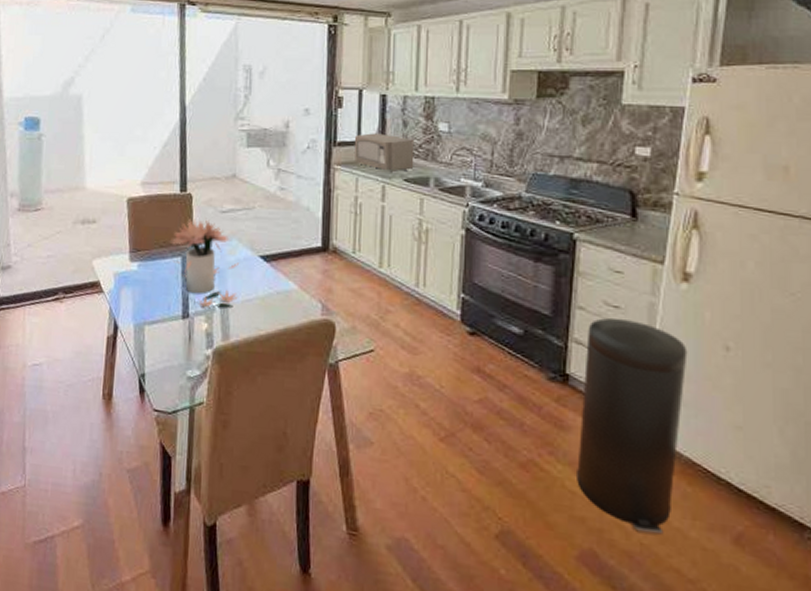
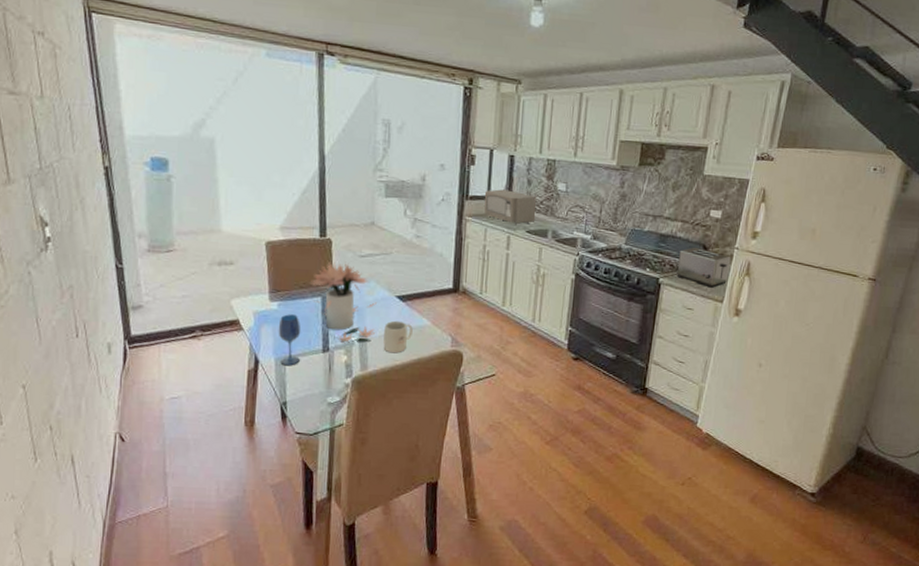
wineglass: none [137,275,161,334] -> present [278,314,301,366]
mug: none [246,283,278,322] -> present [383,320,413,354]
pedal bin: present [577,318,688,535] -> none [647,345,733,500]
toaster: none [596,193,670,245] -> present [676,247,731,288]

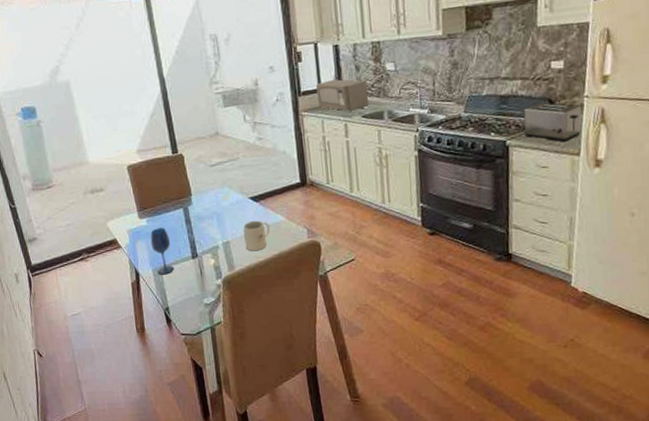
bouquet: present [309,261,377,342] -> none [170,172,236,246]

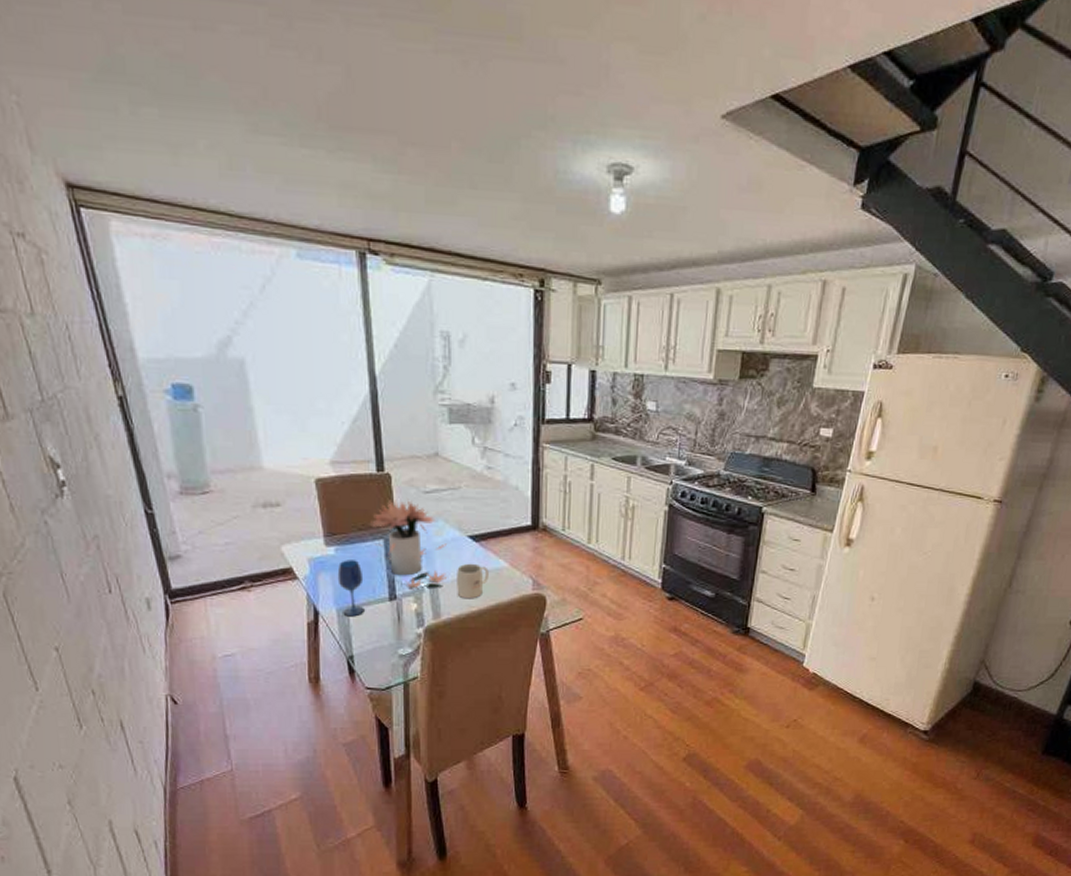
bouquet: none [170,172,236,246] -> present [369,499,446,588]
microwave: present [315,79,370,112] -> none [563,410,623,452]
toaster: present [523,102,582,142] -> none [782,470,843,516]

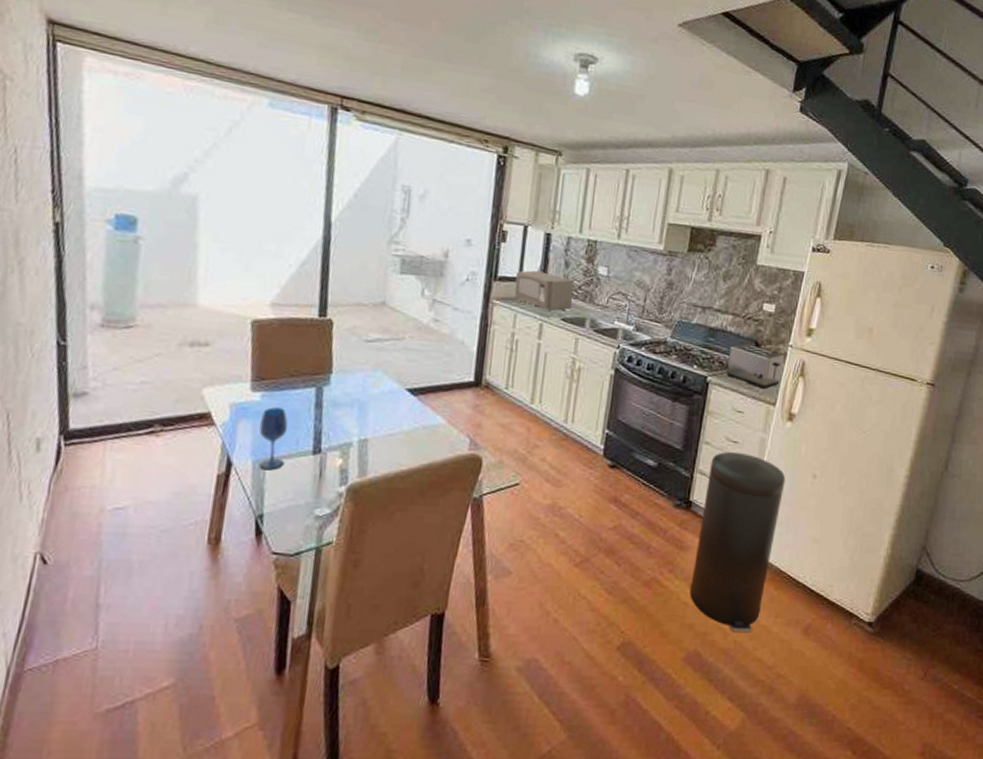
bouquet: present [369,499,446,588] -> none [302,346,383,442]
mug: present [457,563,489,599] -> none [387,417,424,457]
microwave: none [563,410,623,452] -> present [514,270,574,312]
pedal bin: none [750,580,843,742] -> present [689,452,786,632]
toaster: none [782,470,843,516] -> present [726,343,785,389]

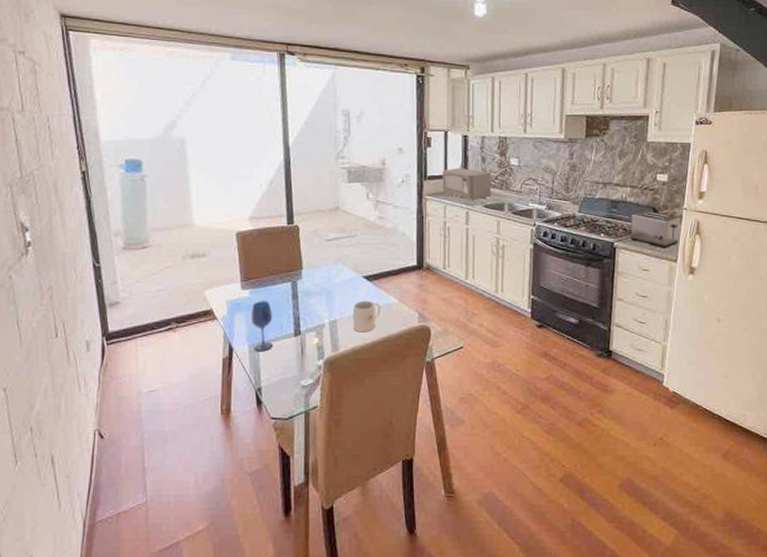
mug: none [387,417,424,457] -> present [353,300,380,333]
pedal bin: present [689,452,786,632] -> none [618,306,693,460]

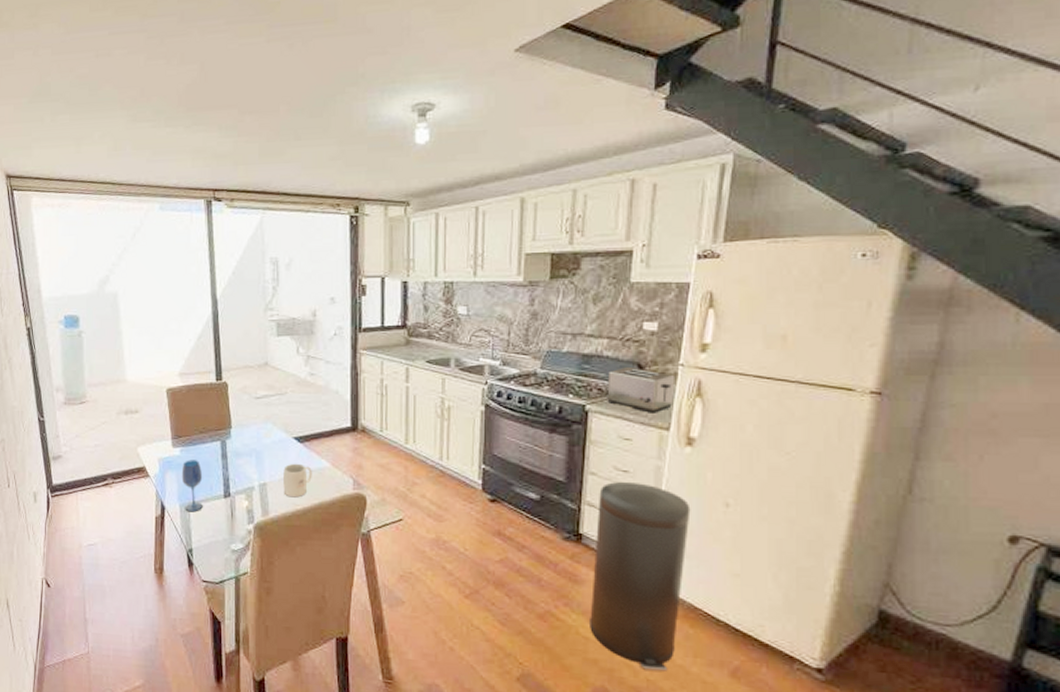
microwave: present [442,168,492,201] -> none [378,318,436,355]
pedal bin: none [618,306,693,460] -> present [590,482,691,672]

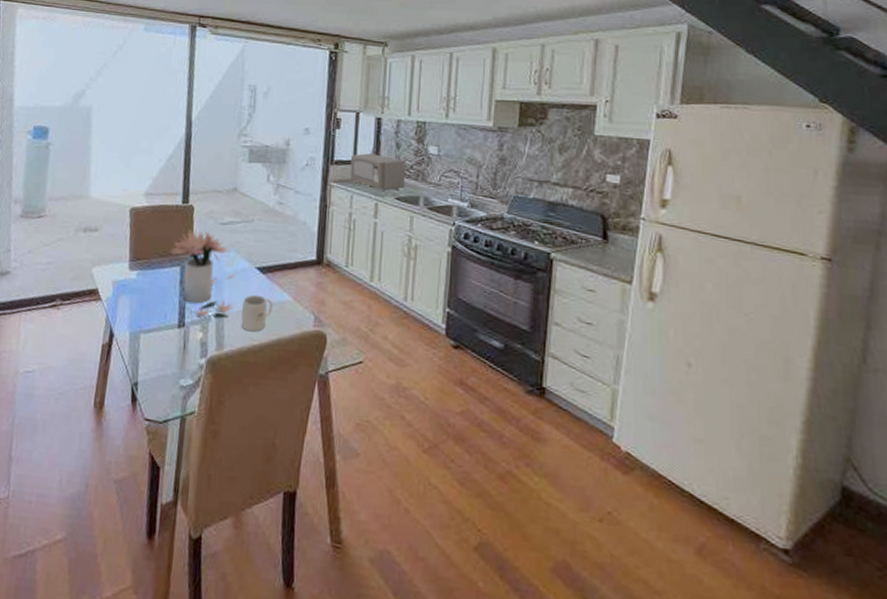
wineglass: present [181,460,203,512] -> none [135,284,158,342]
bouquet: none [208,404,274,486] -> present [169,229,236,317]
microwave: none [378,318,436,355] -> present [350,153,406,191]
pedal bin: present [590,482,691,672] -> none [552,334,654,546]
toaster: present [607,366,675,413] -> none [571,216,637,266]

